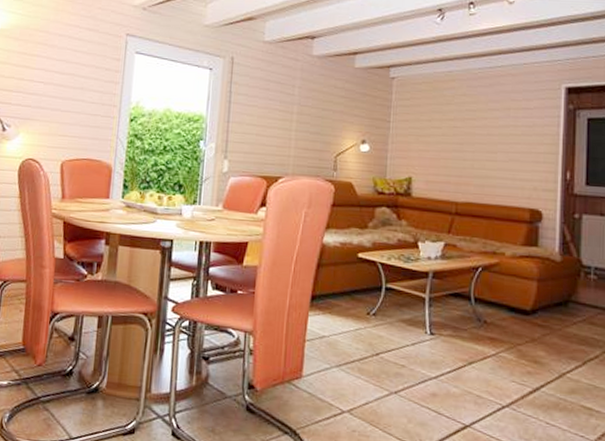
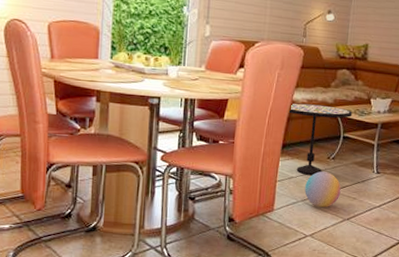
side table: none [319,247,396,334] -> present [289,103,353,175]
ball: none [340,330,385,377] -> present [305,171,341,208]

